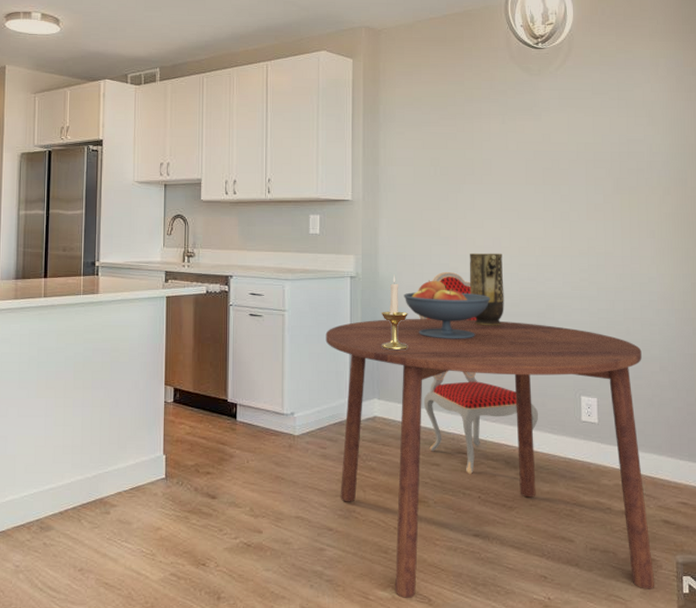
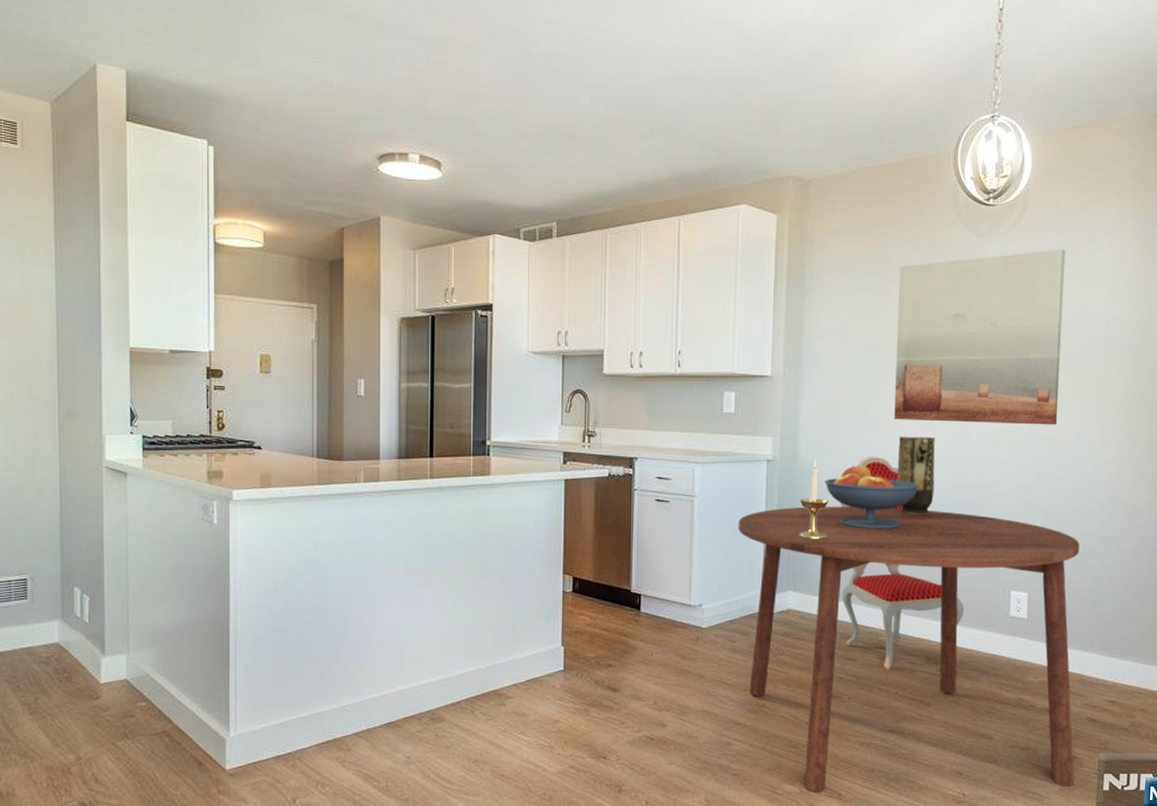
wall art: none [462,85,613,241] -> present [894,249,1066,425]

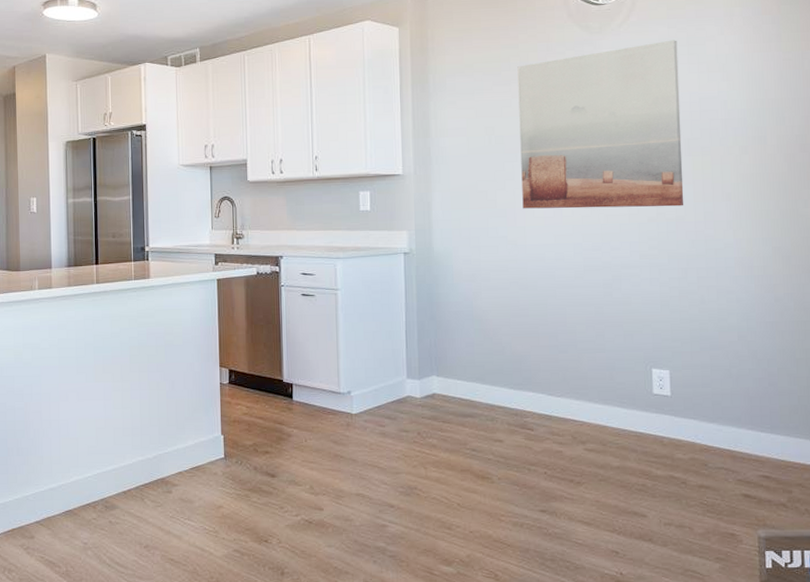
dining table: present [738,506,1080,792] -> none [380,292,735,573]
candlestick: present [799,458,829,540] -> none [437,249,467,327]
fruit bowl: present [825,465,919,529] -> none [460,253,552,314]
dining chair: present [840,456,965,670] -> none [475,244,607,451]
vase: present [897,436,935,516] -> none [529,223,568,299]

